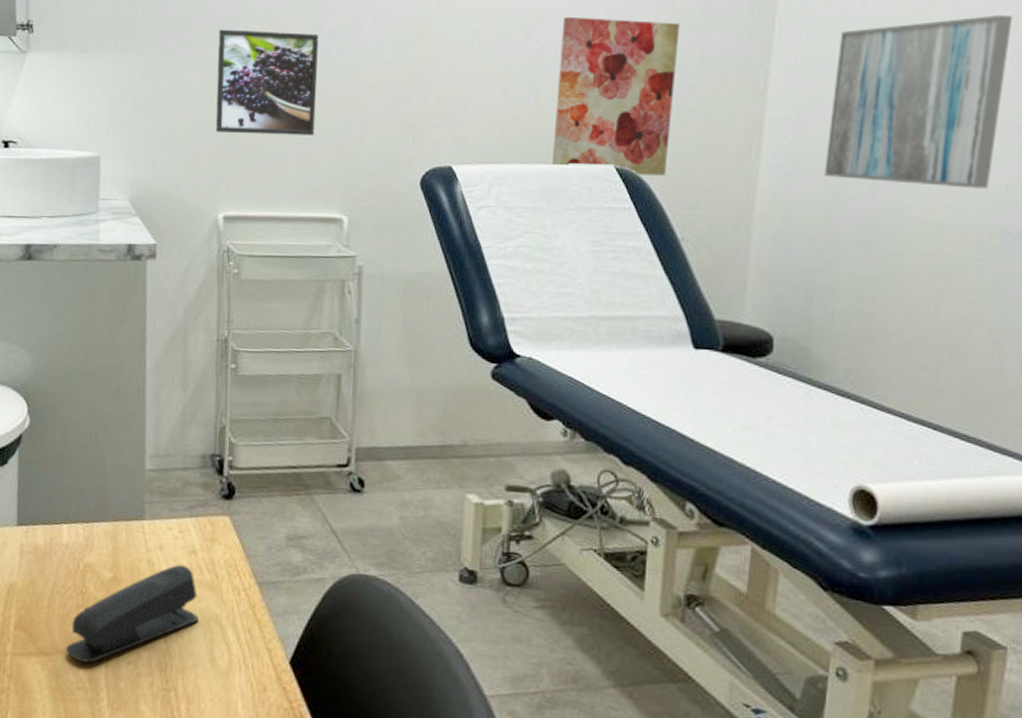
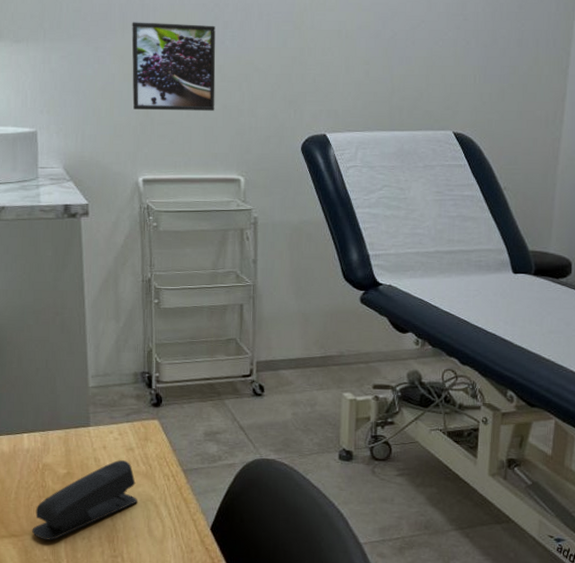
wall art: present [551,16,680,176] -> none [404,9,503,139]

